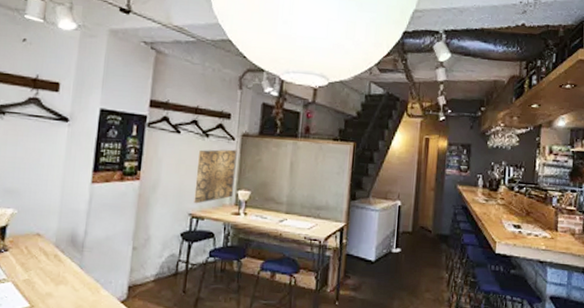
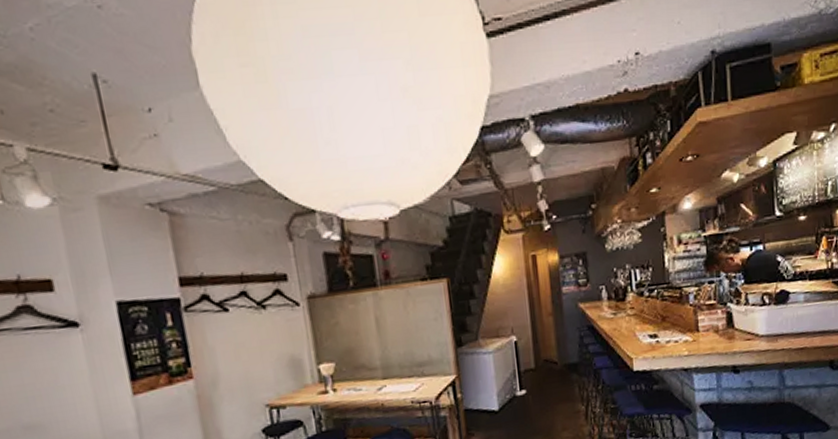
wall art: present [194,149,237,204] -> none [259,317,315,392]

